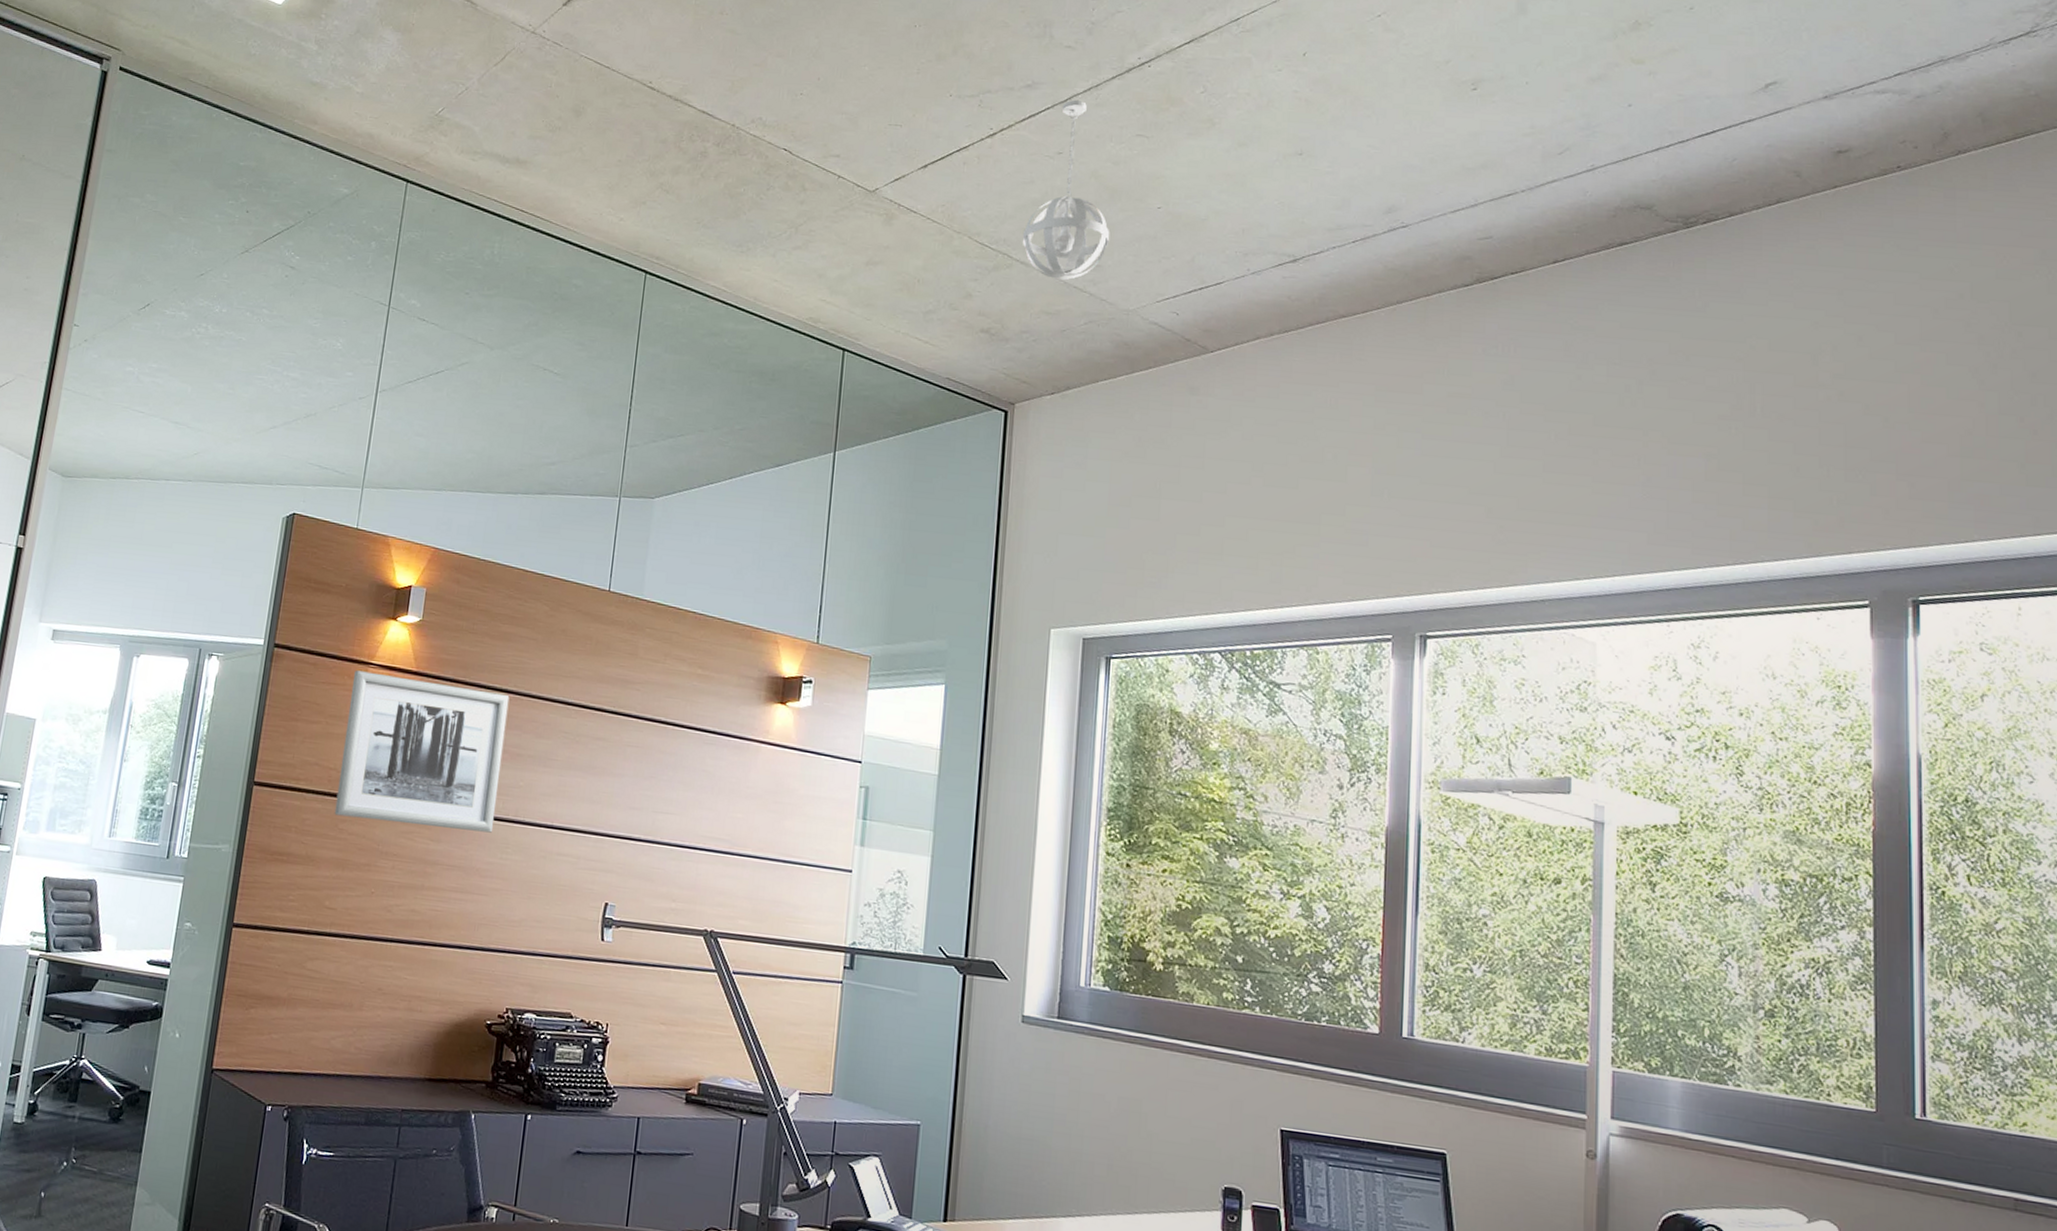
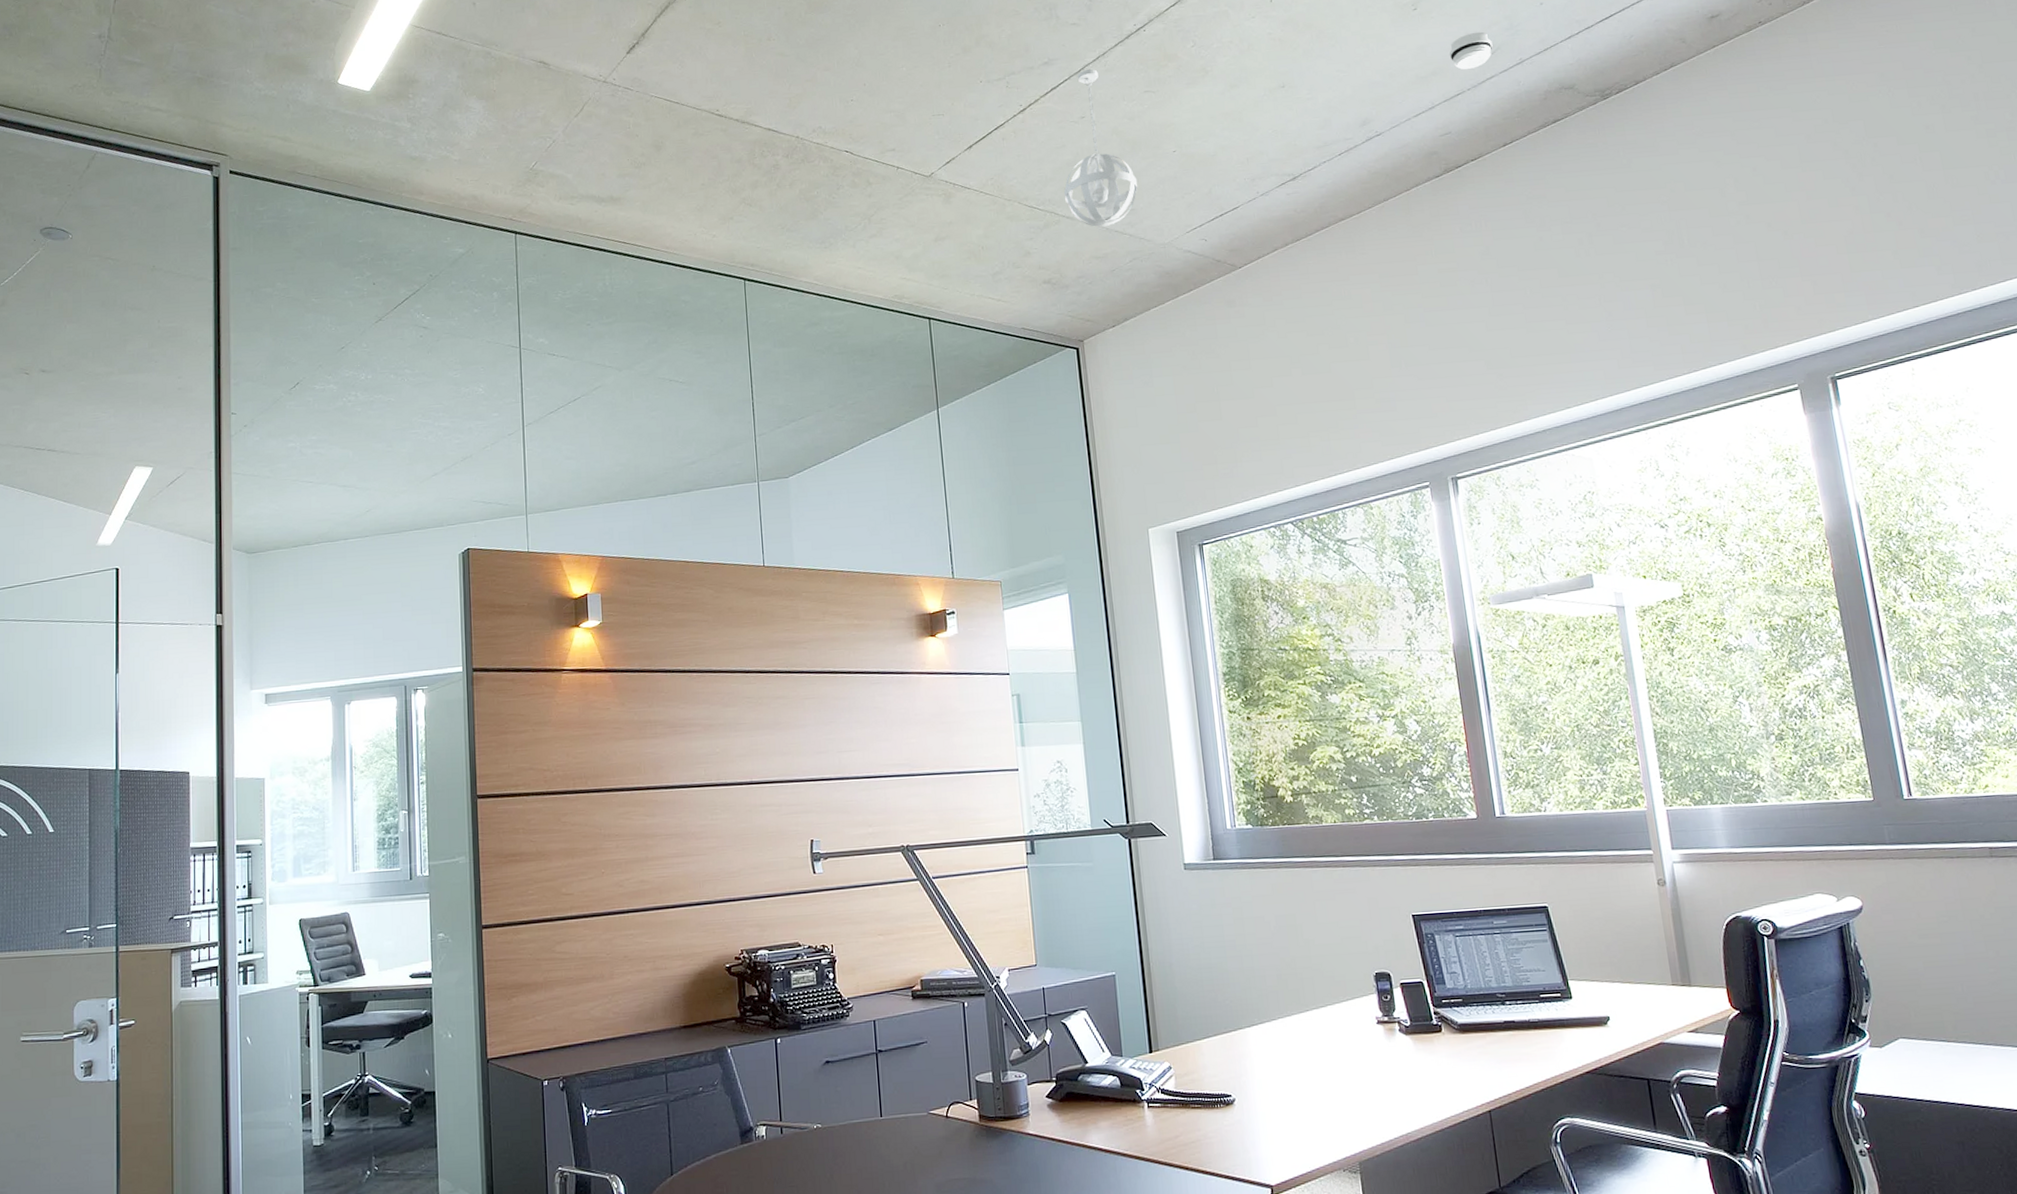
wall art: present [334,670,510,833] -> none [549,674,701,811]
smoke detector: none [1506,126,1561,168] -> present [1449,31,1493,69]

